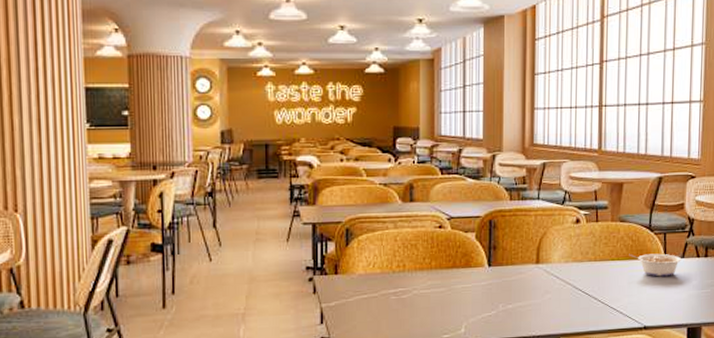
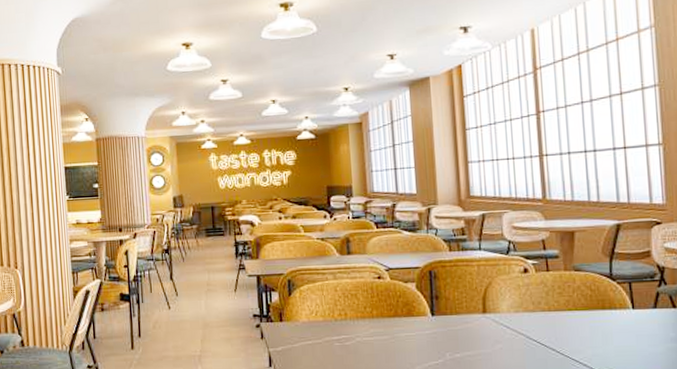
legume: present [629,253,682,277] -> none [588,303,654,328]

